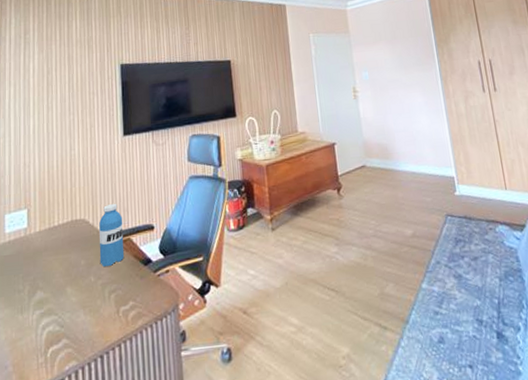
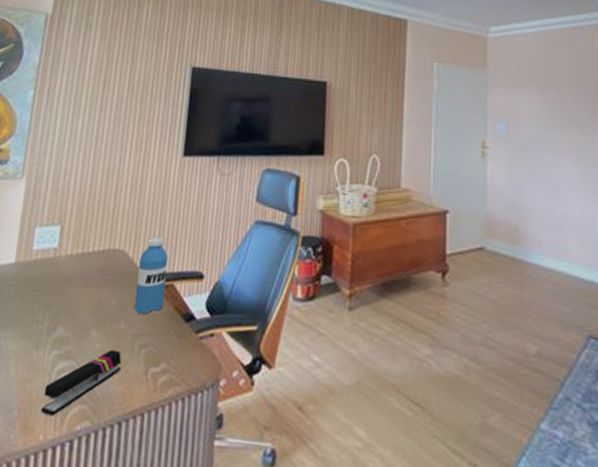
stapler: none [32,299,97,364] -> present [40,349,122,416]

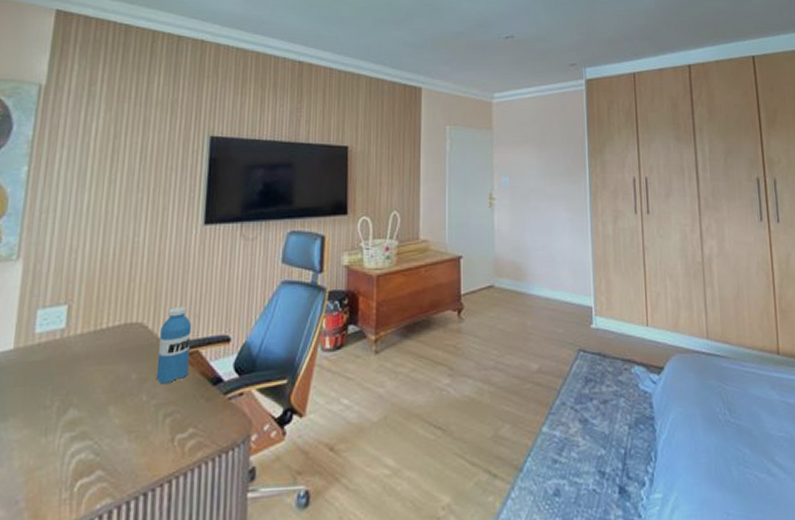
stapler: present [40,349,122,416] -> none [53,422,145,500]

